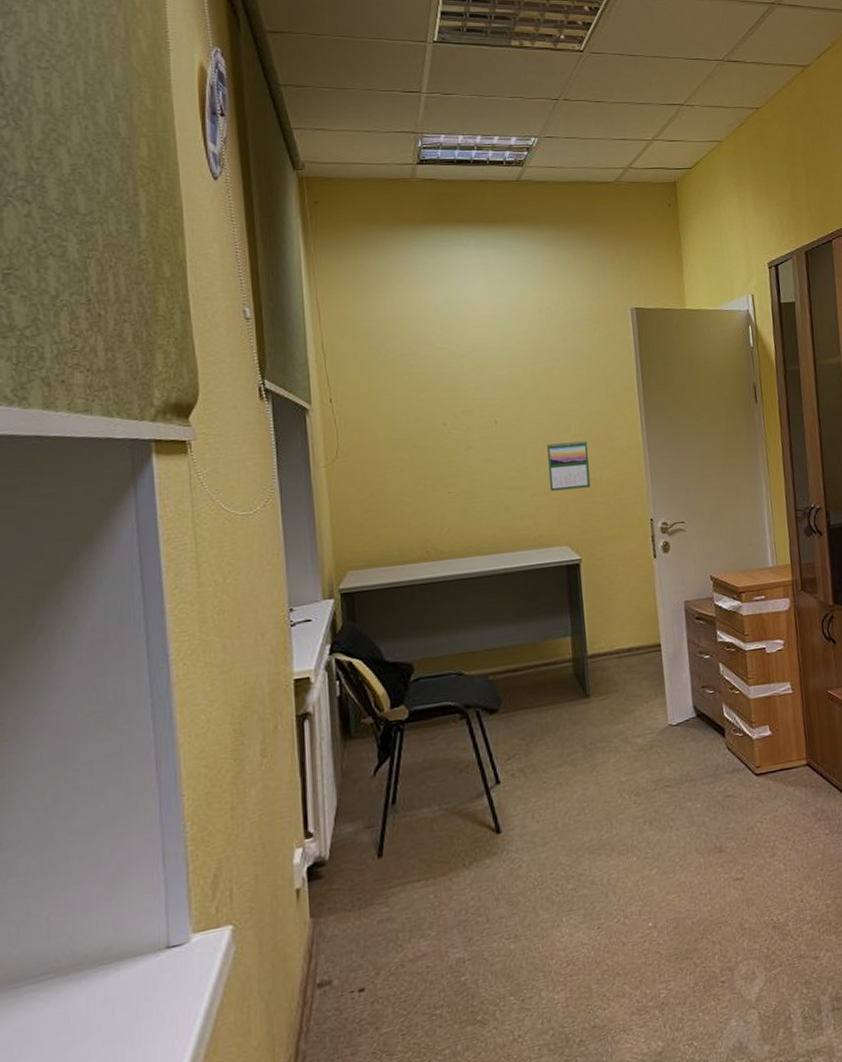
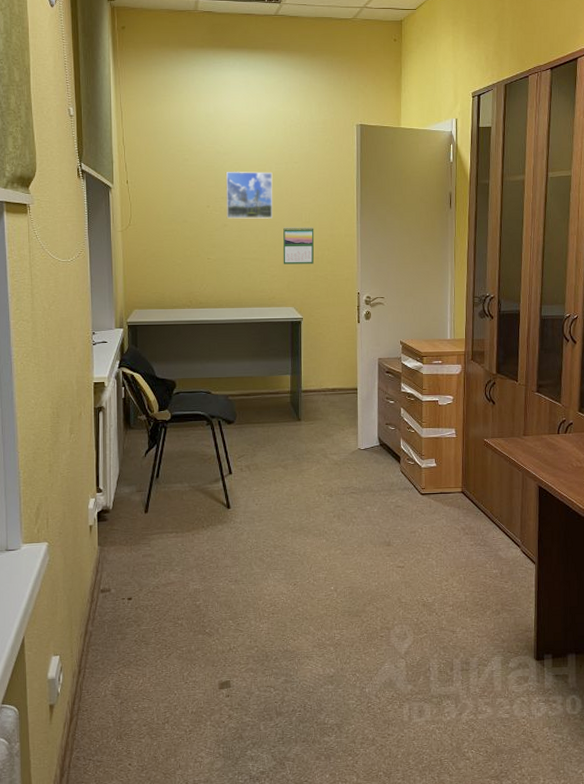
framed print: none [465,374,532,439] -> present [225,172,273,219]

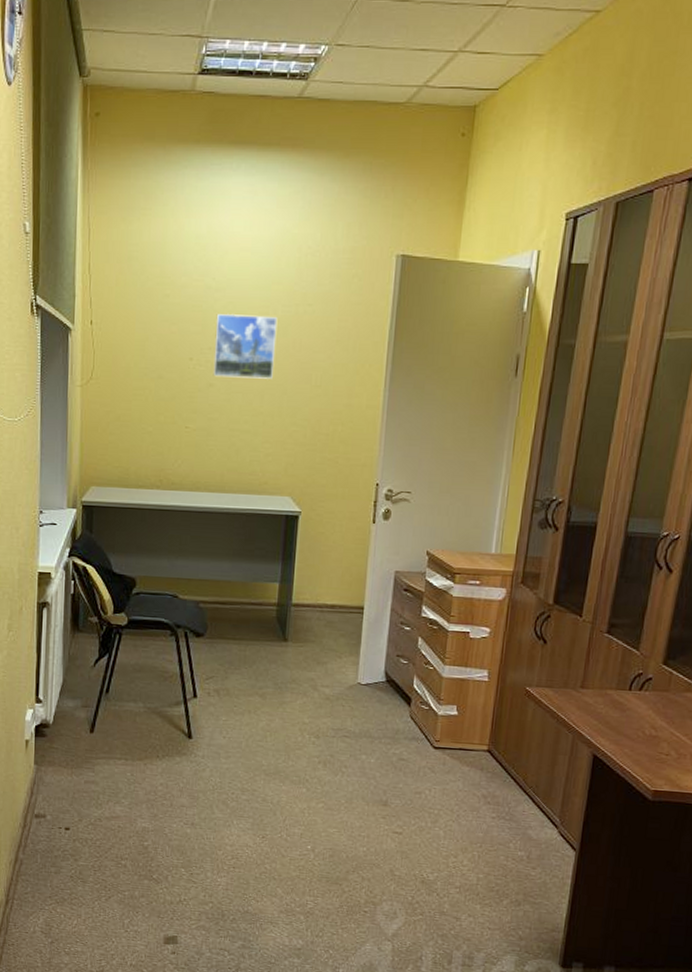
calendar: present [283,227,315,264] -> none [281,391,327,442]

